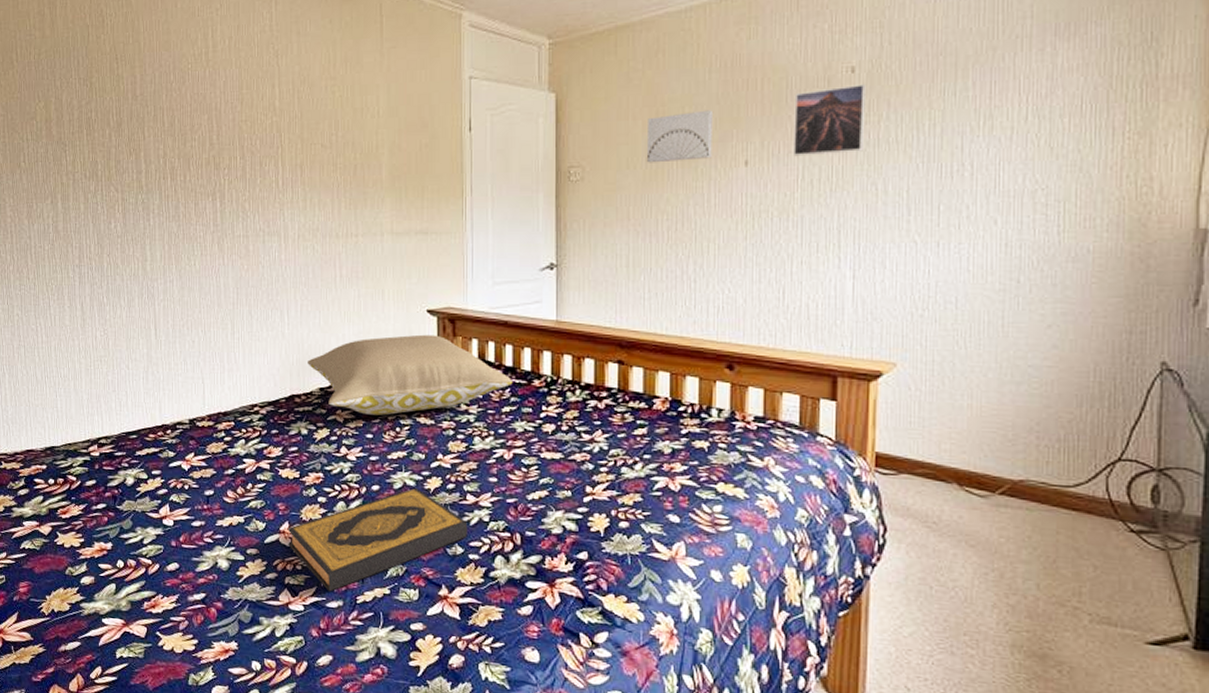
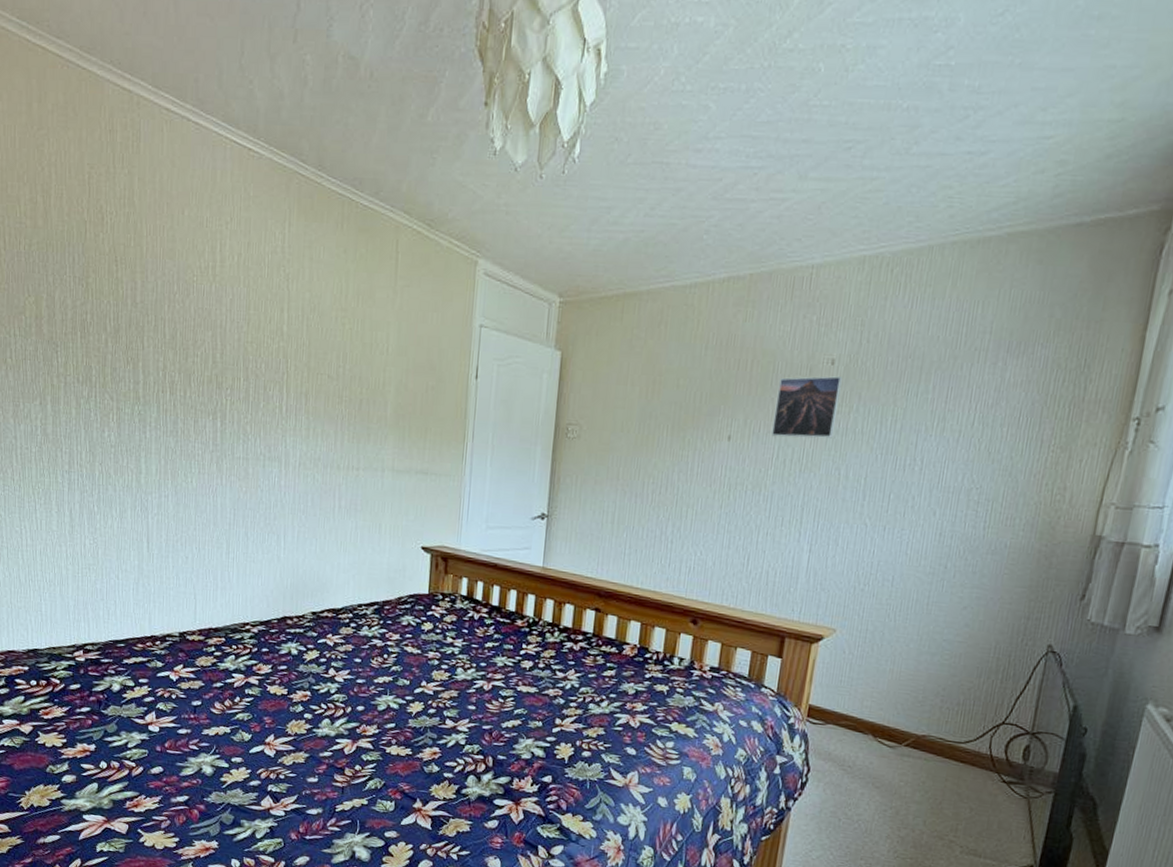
hardback book: present [288,487,468,592] -> none [273,710,445,800]
pillow: present [308,334,513,416] -> none [301,569,498,642]
wall art: present [646,110,712,163] -> none [639,384,704,430]

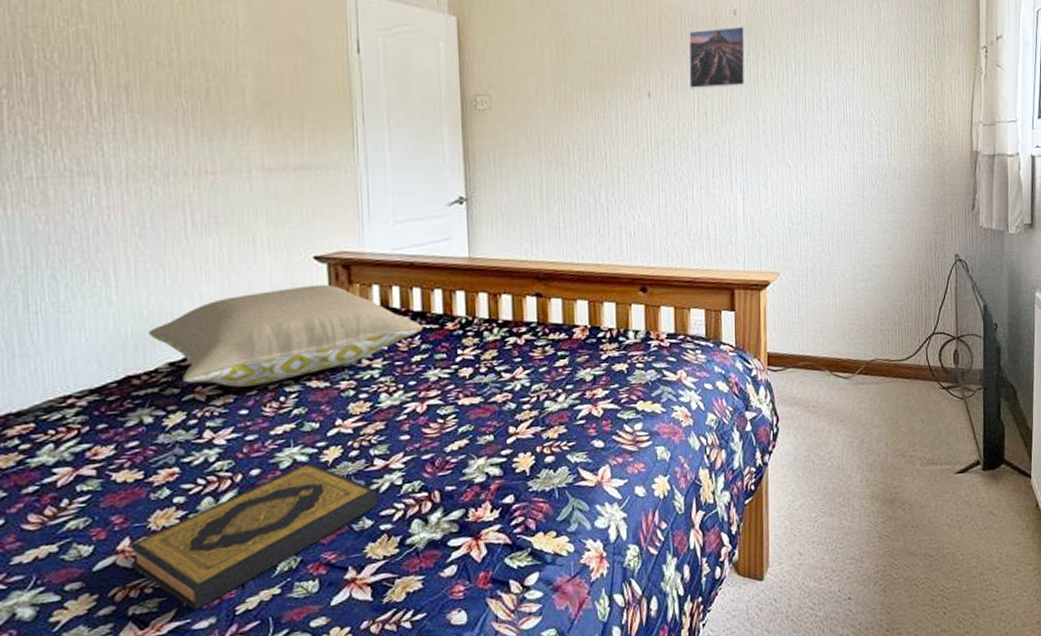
hardback book: none [273,710,445,800] -> present [130,462,377,611]
pillow: none [301,569,498,642] -> present [149,284,423,388]

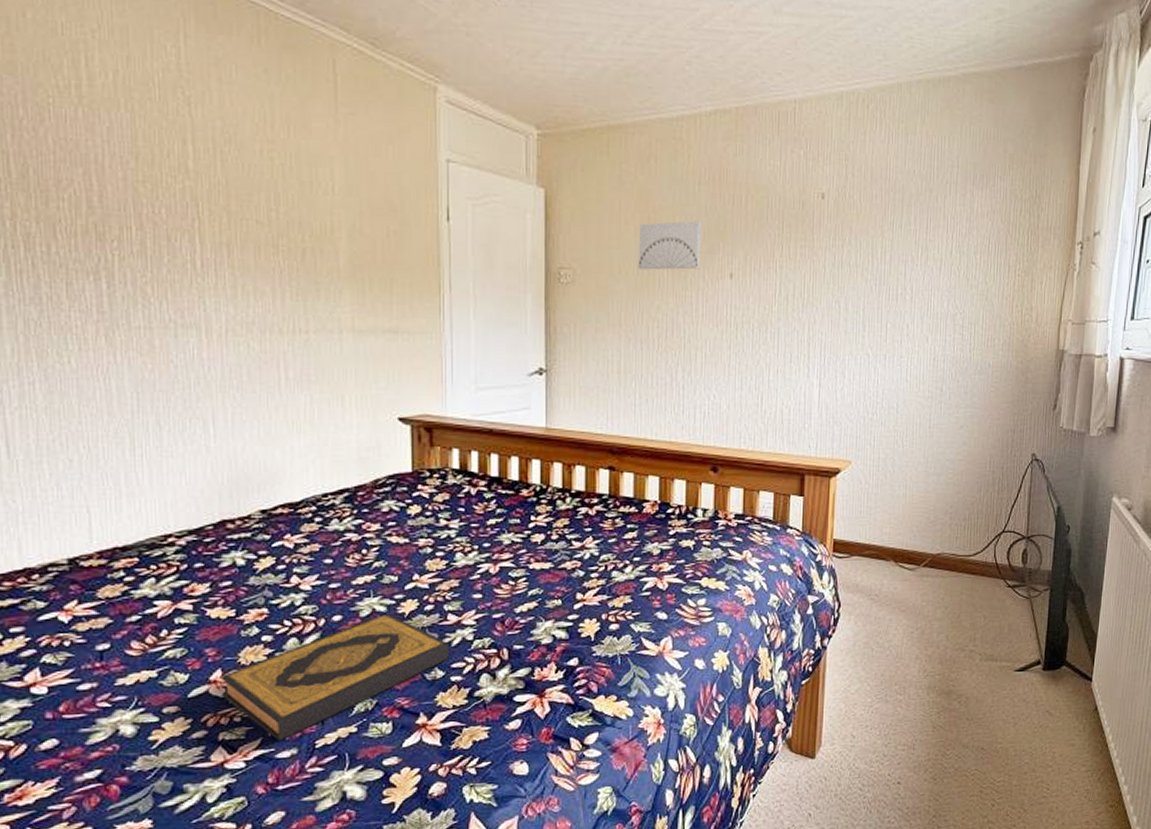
pillow: present [149,284,423,388] -> none [243,445,499,538]
wall art: none [554,42,618,93] -> present [638,221,701,270]
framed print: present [688,26,747,89] -> none [772,210,833,273]

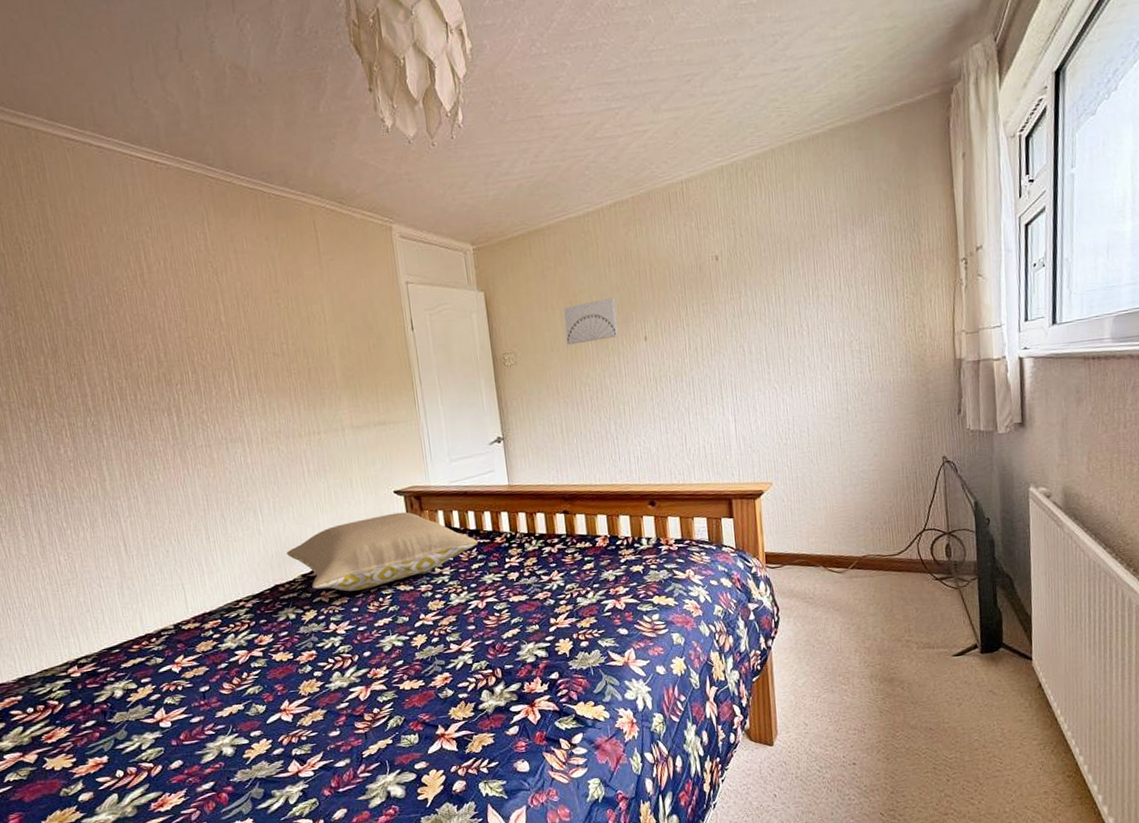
hardback book: present [221,613,449,741] -> none [289,646,456,754]
pillow: none [243,445,499,538] -> present [287,511,478,592]

